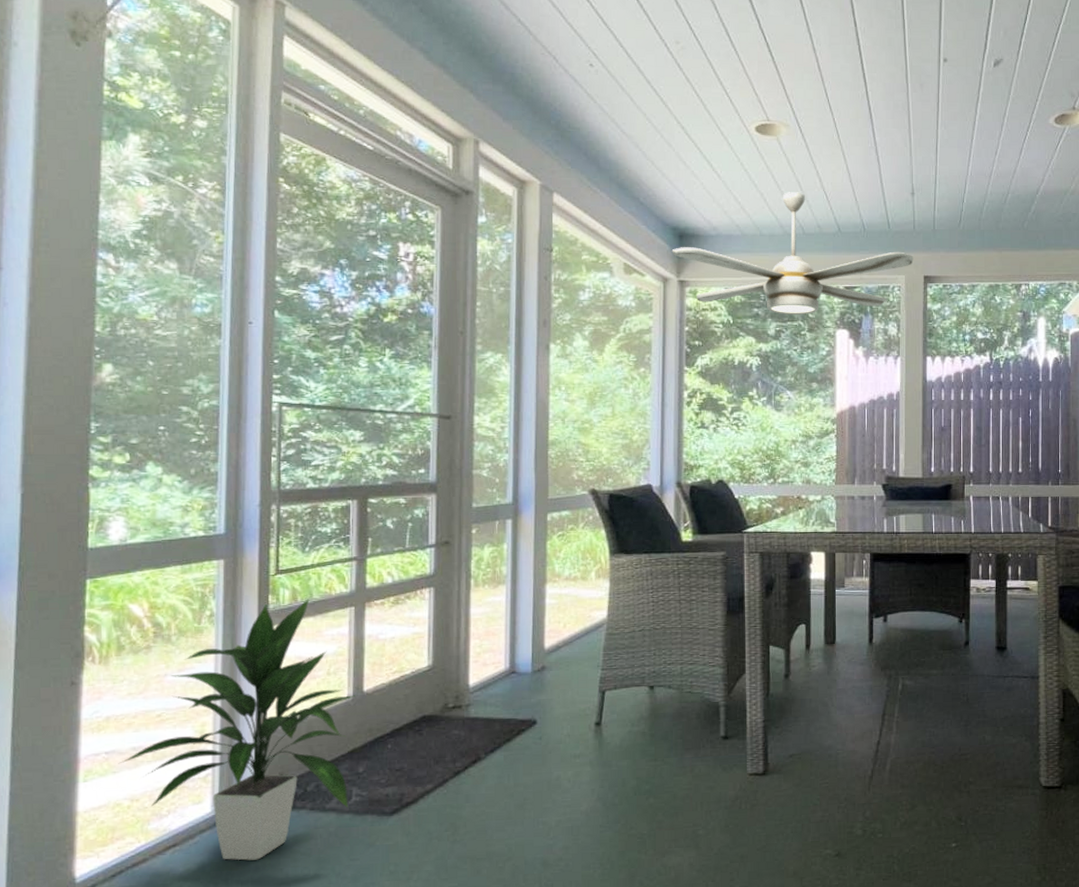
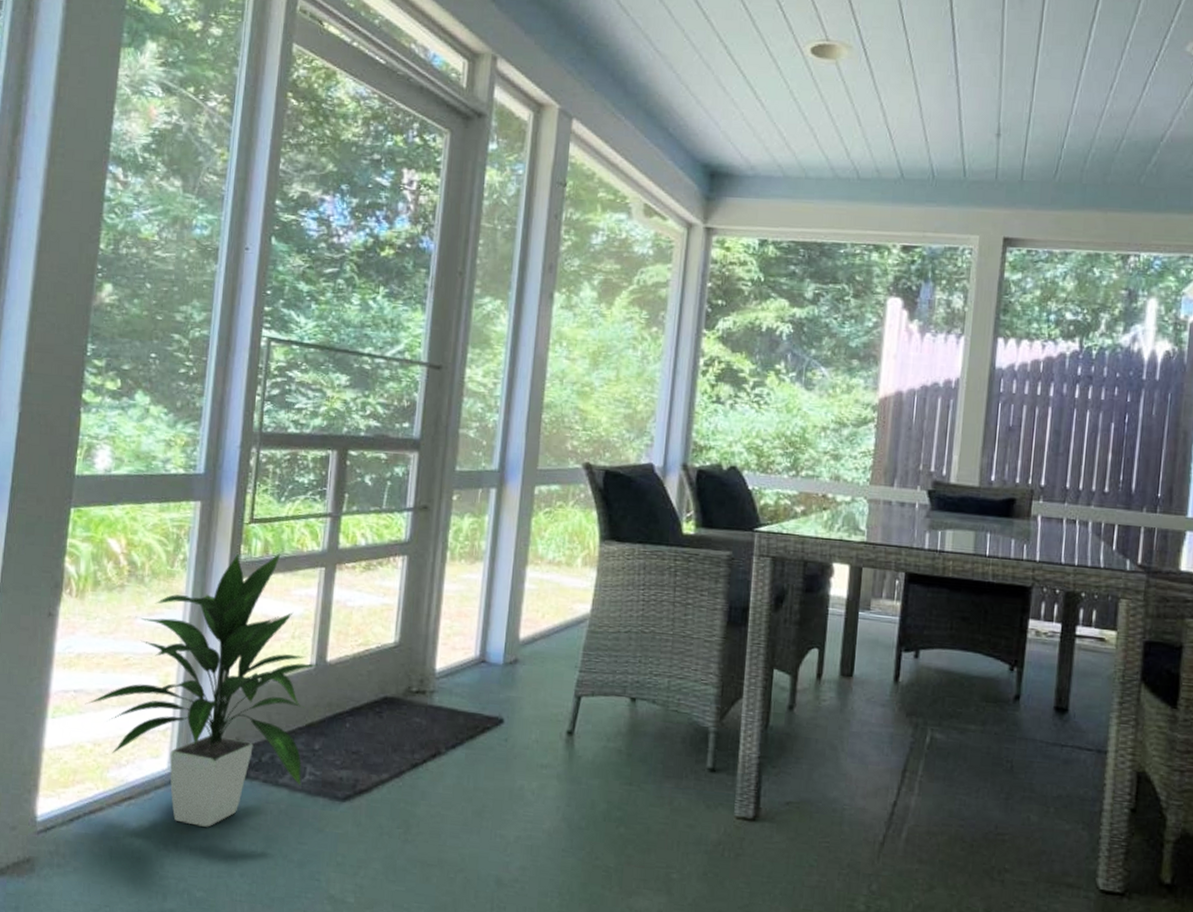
ceiling fan: present [671,192,914,314] -> none [700,127,993,277]

